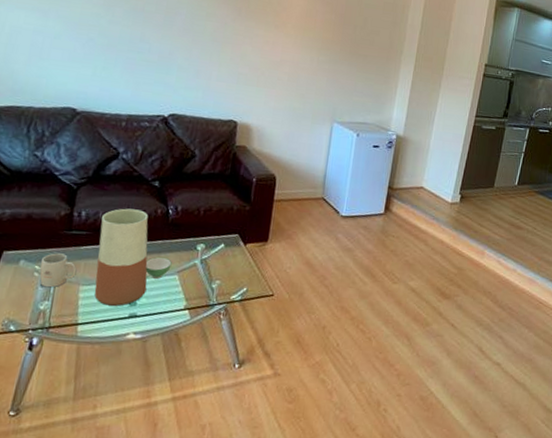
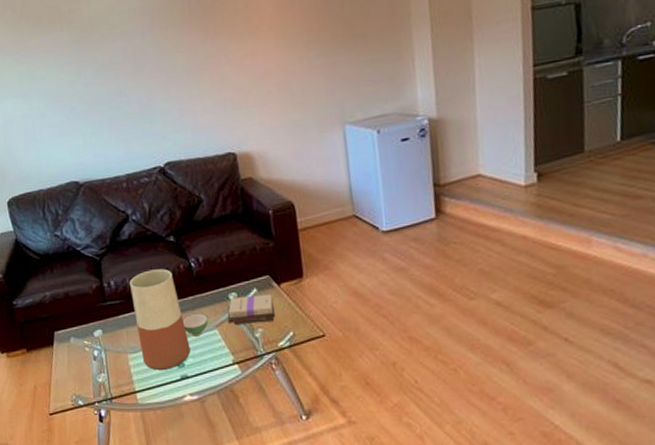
mug: present [39,253,77,288] -> none [87,325,122,360]
books: none [189,248,237,275] -> present [227,294,276,324]

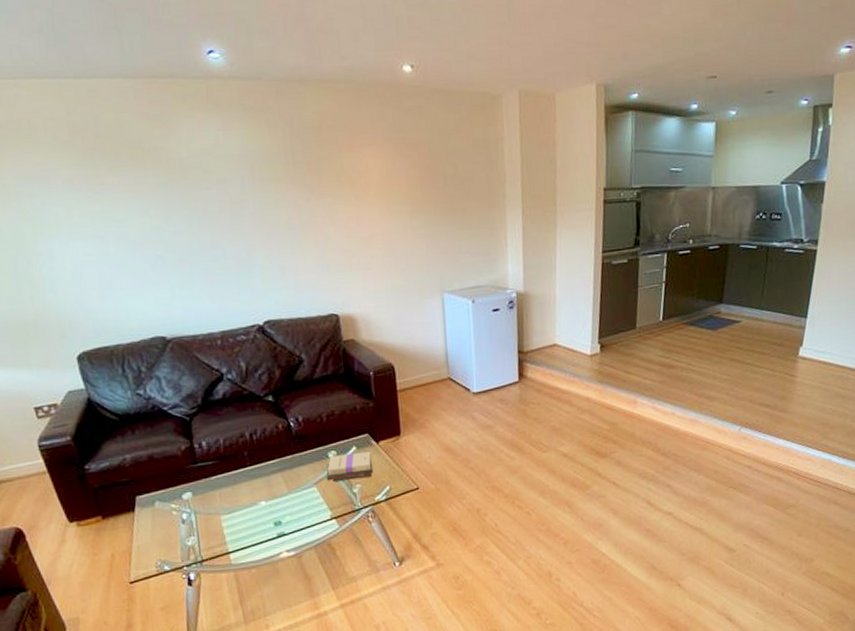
vase: present [130,268,191,370] -> none [224,428,288,530]
bowl: present [182,313,209,337] -> none [279,471,307,495]

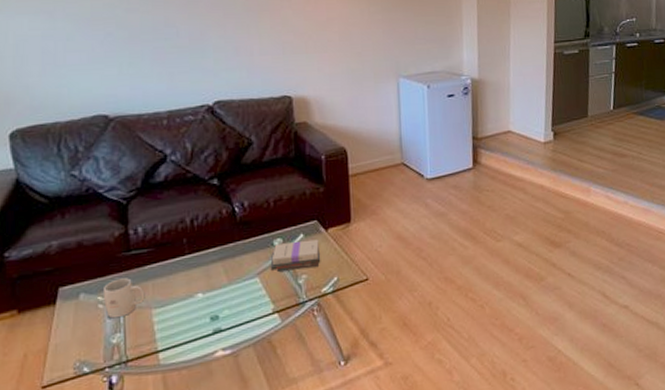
mug: none [175,487,214,524] -> present [102,278,145,319]

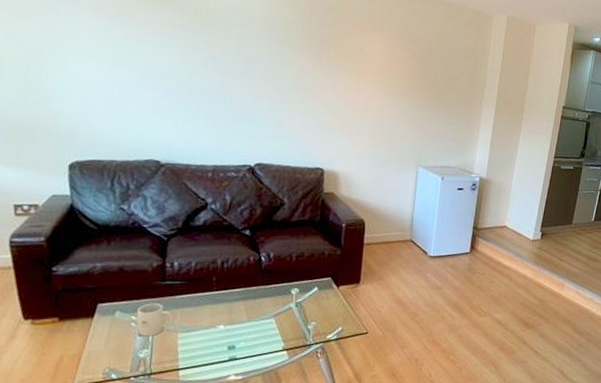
books: present [270,239,321,271] -> none [285,293,330,317]

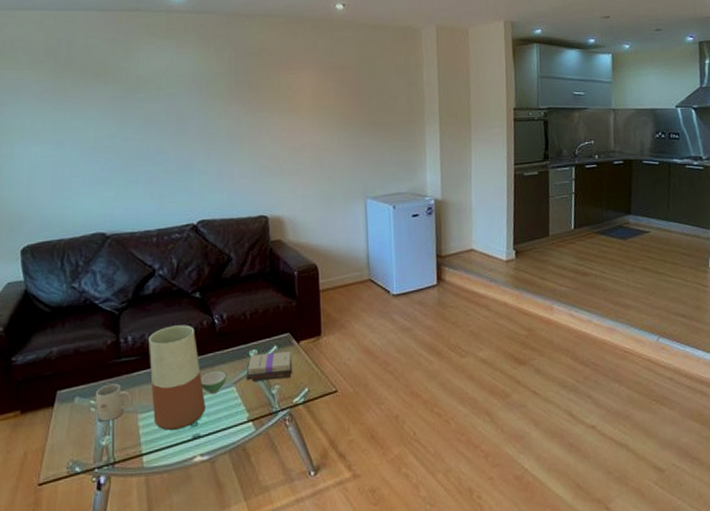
vase: none [193,257,245,350] -> present [149,325,206,430]
bowl: none [241,302,268,323] -> present [200,370,227,394]
books: none [285,293,330,317] -> present [246,351,293,381]

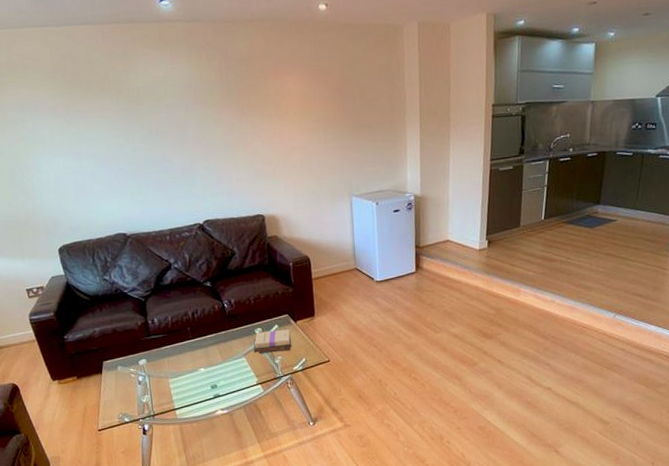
mug: present [95,383,132,422] -> none [133,355,163,385]
vase: present [149,325,206,430] -> none [171,308,222,391]
bowl: present [200,370,227,394] -> none [216,344,238,363]

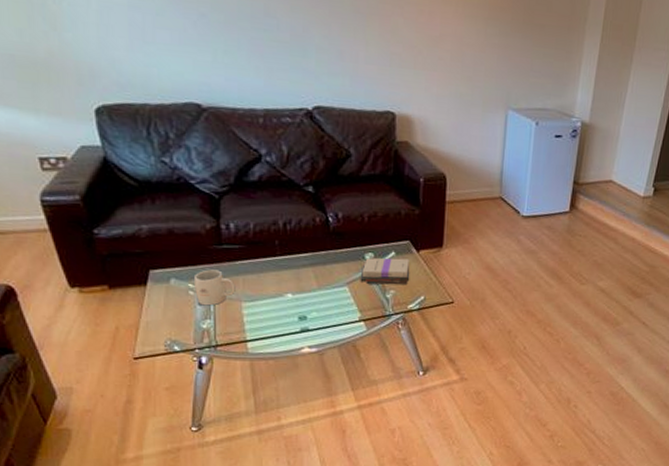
mug: none [133,355,163,385] -> present [193,269,236,306]

